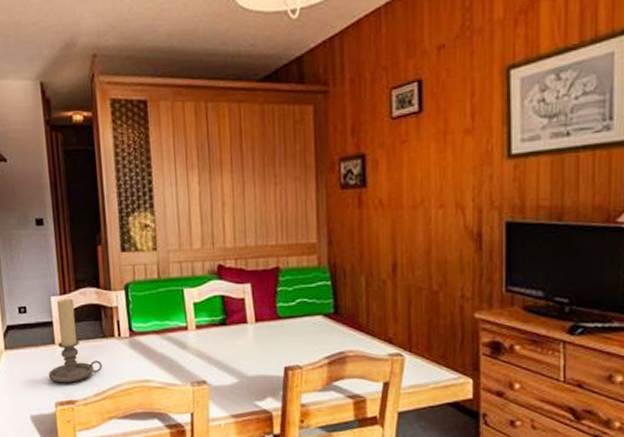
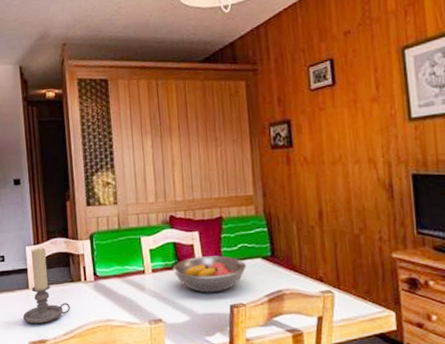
fruit bowl: none [220,311,306,353] -> present [173,255,247,293]

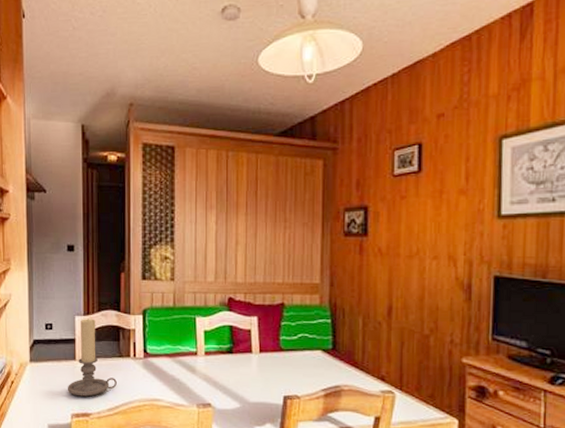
fruit bowl: present [173,255,247,293] -> none [227,343,306,382]

